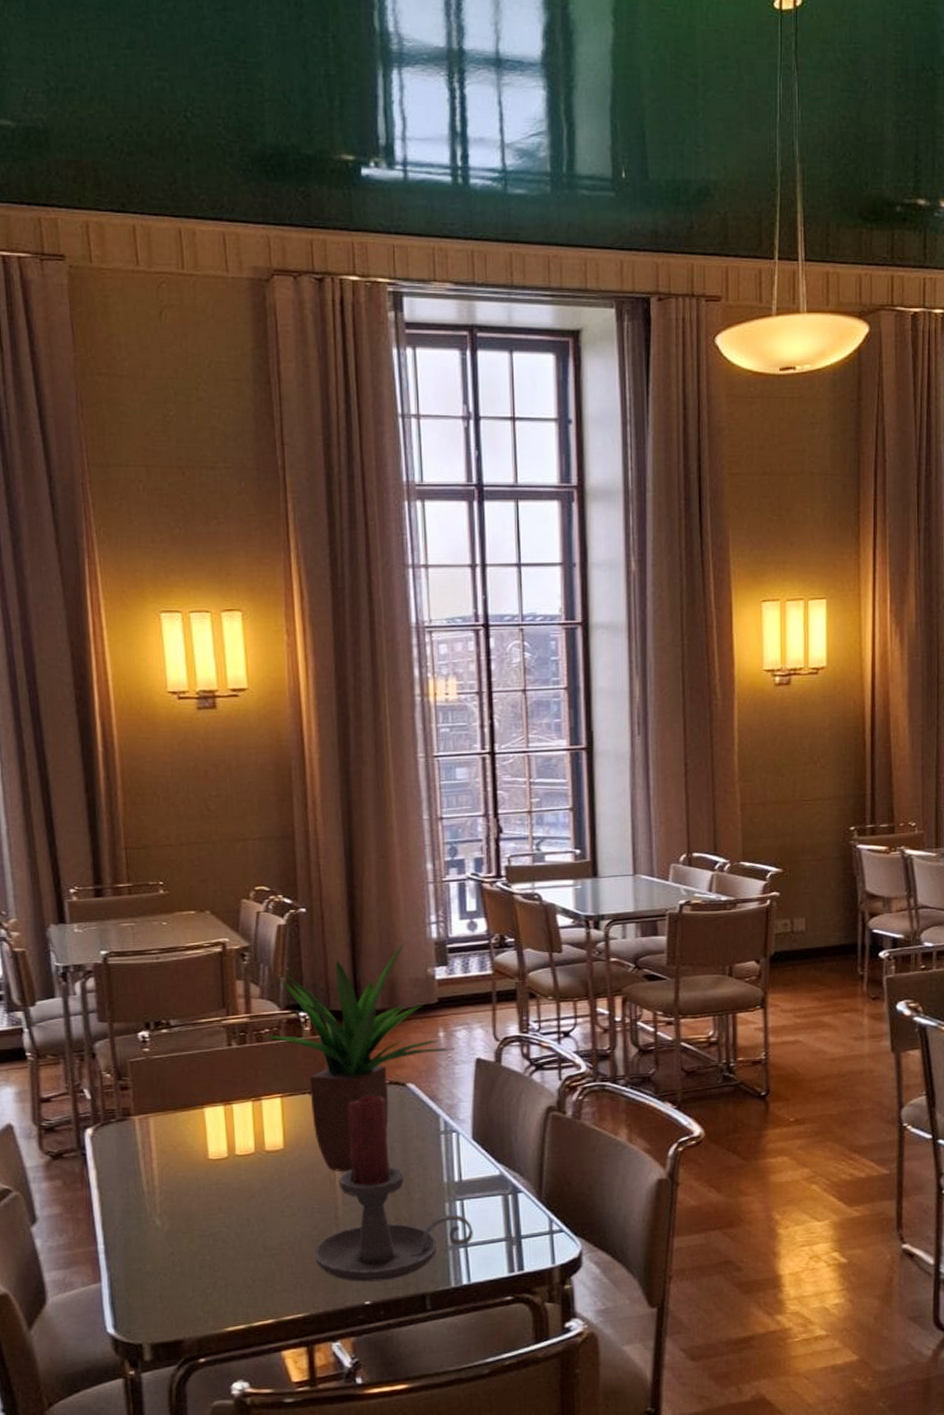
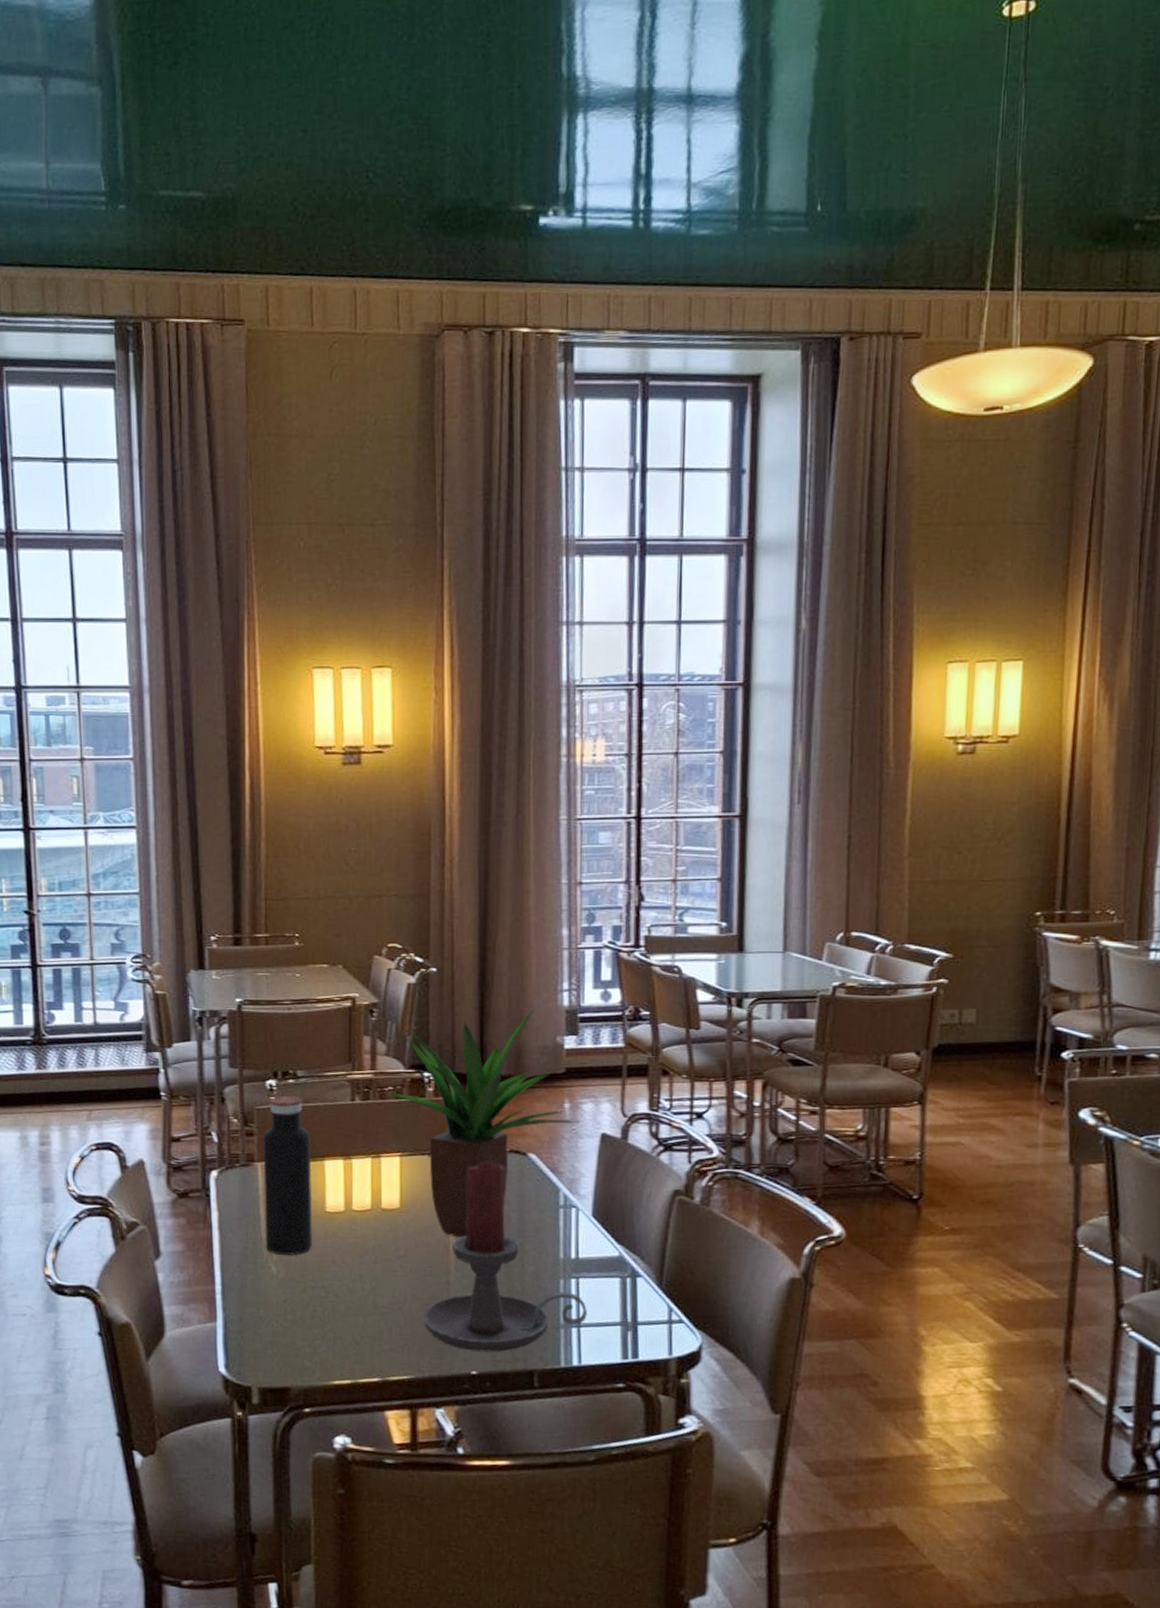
water bottle: none [138,1045,197,1207] -> present [263,1095,312,1255]

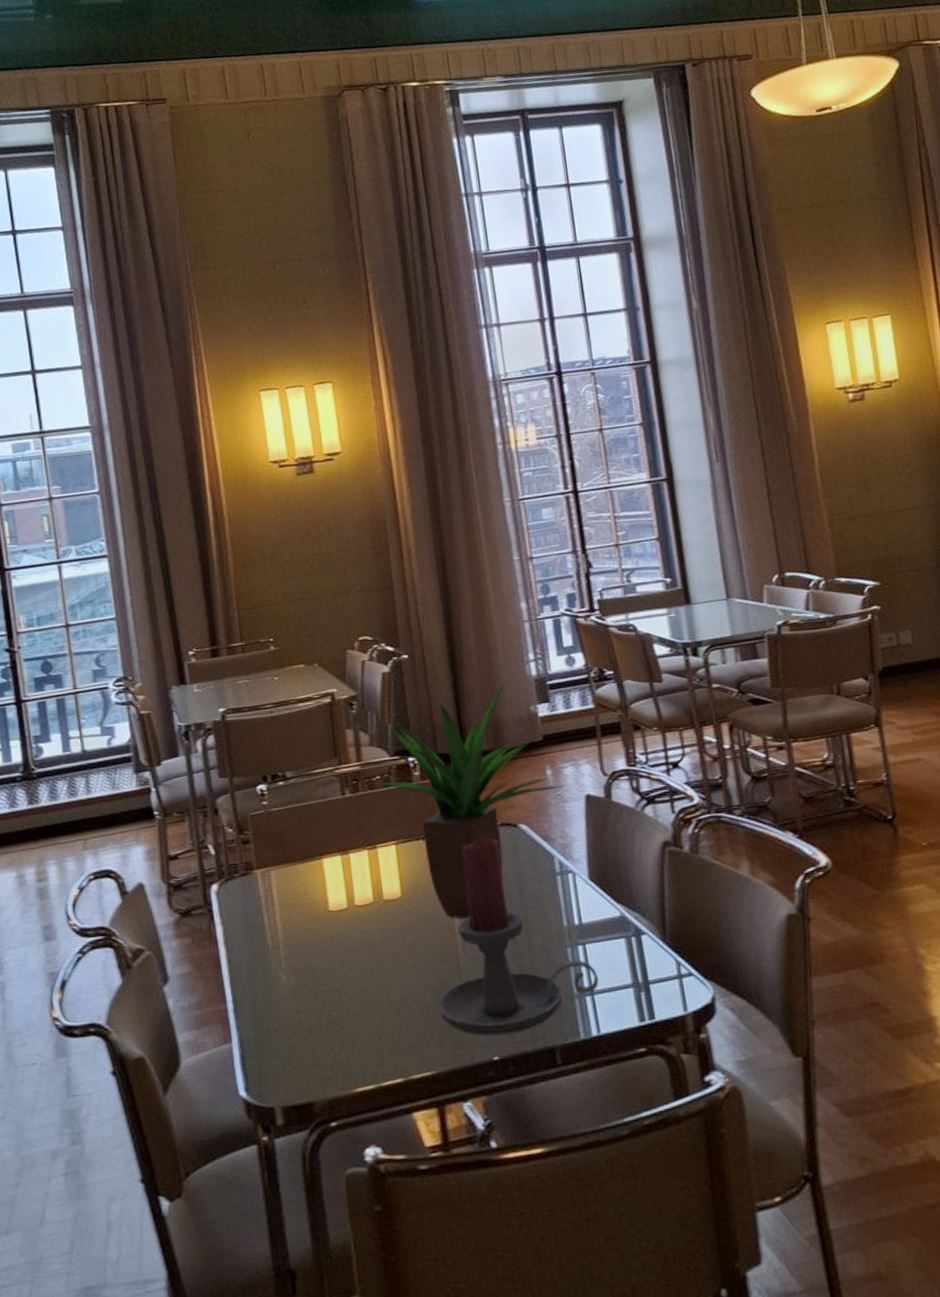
water bottle: present [263,1095,312,1255] -> none [259,798,320,963]

